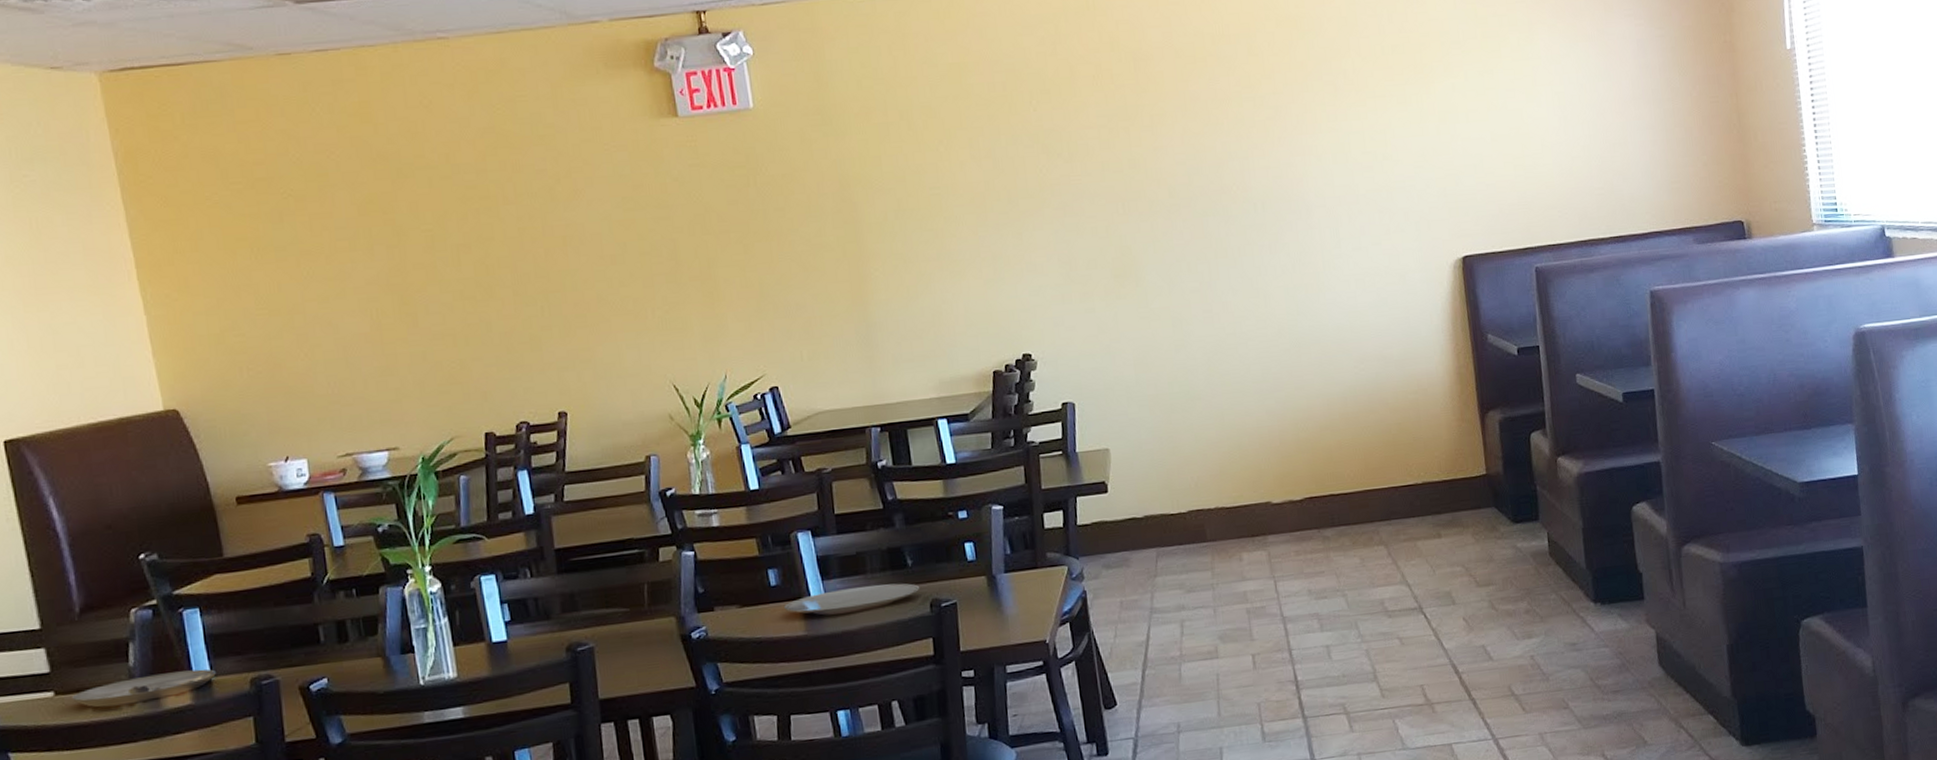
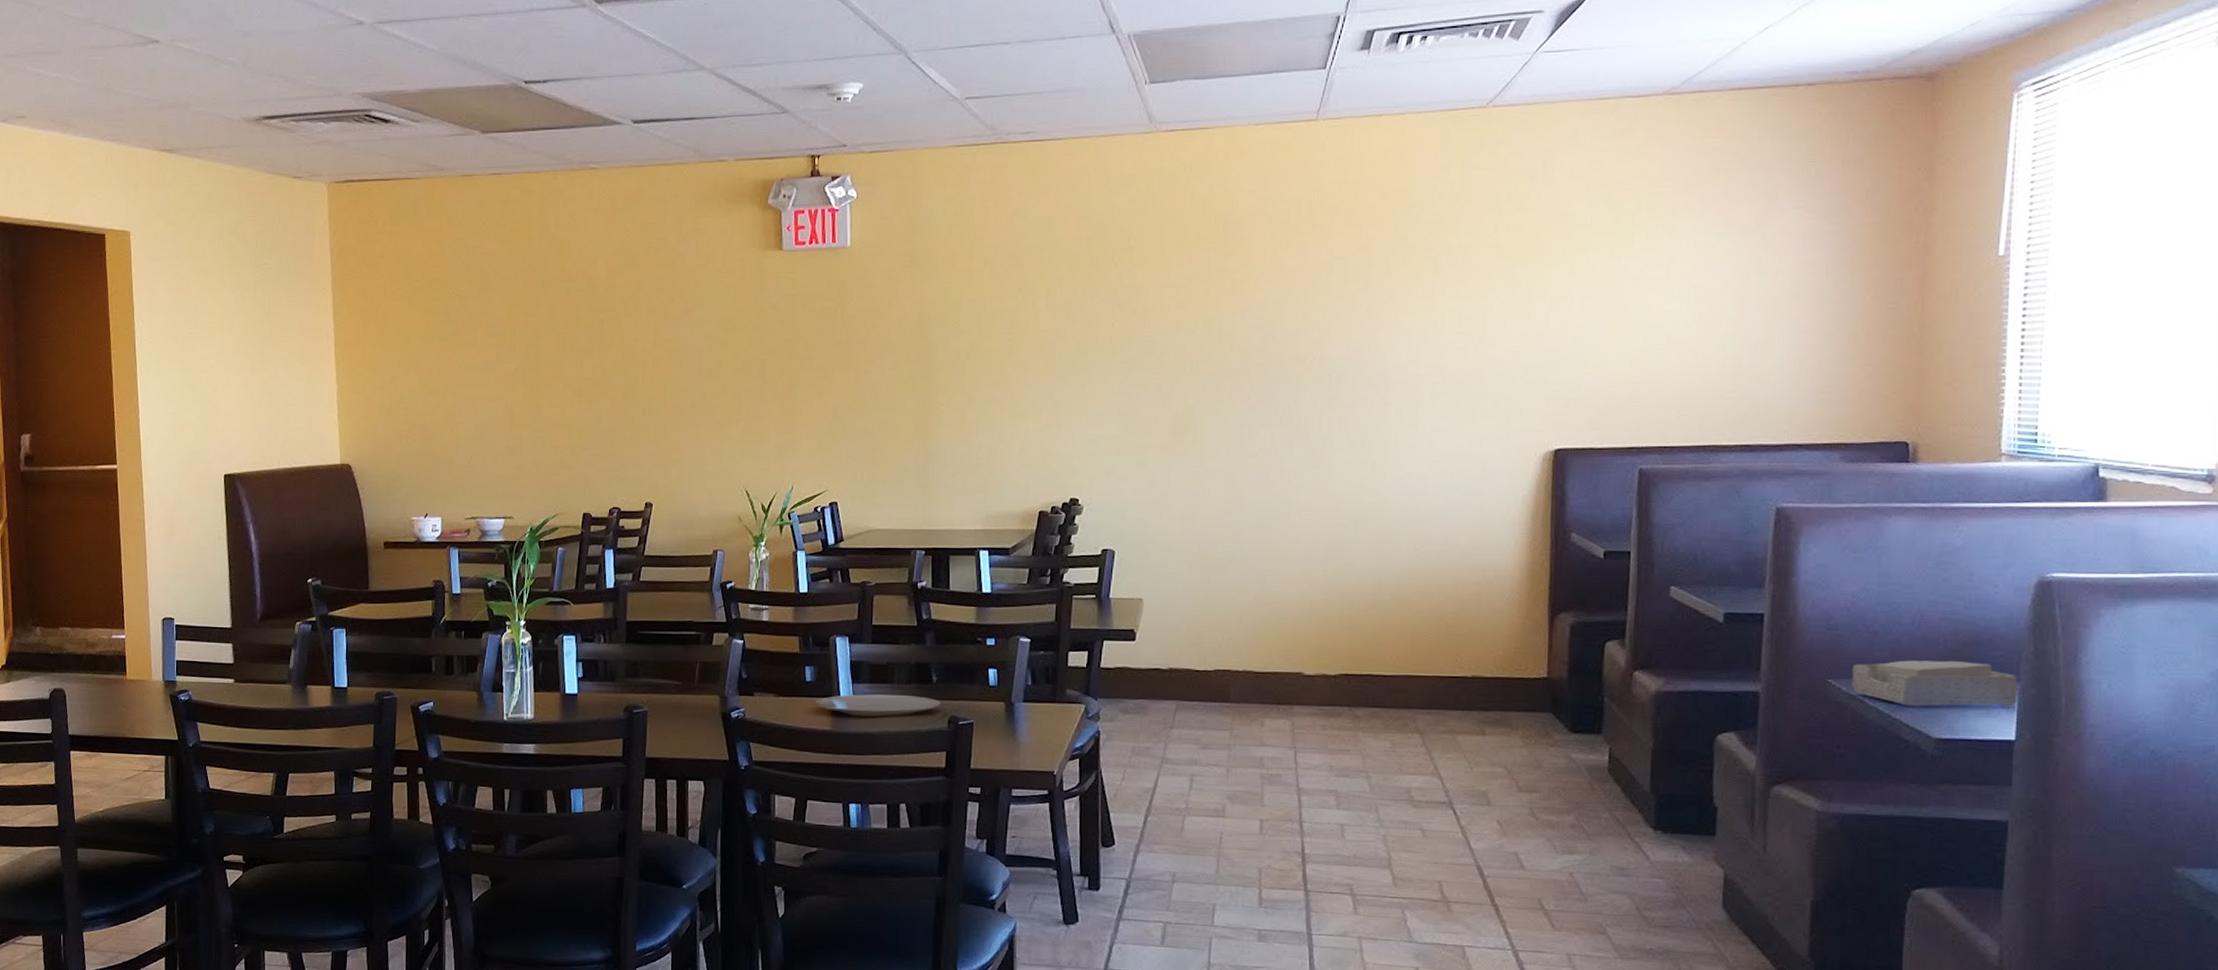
plate: present [72,669,216,708] -> none [246,677,351,699]
napkin holder: none [1729,410,1855,457] -> present [1852,660,2018,707]

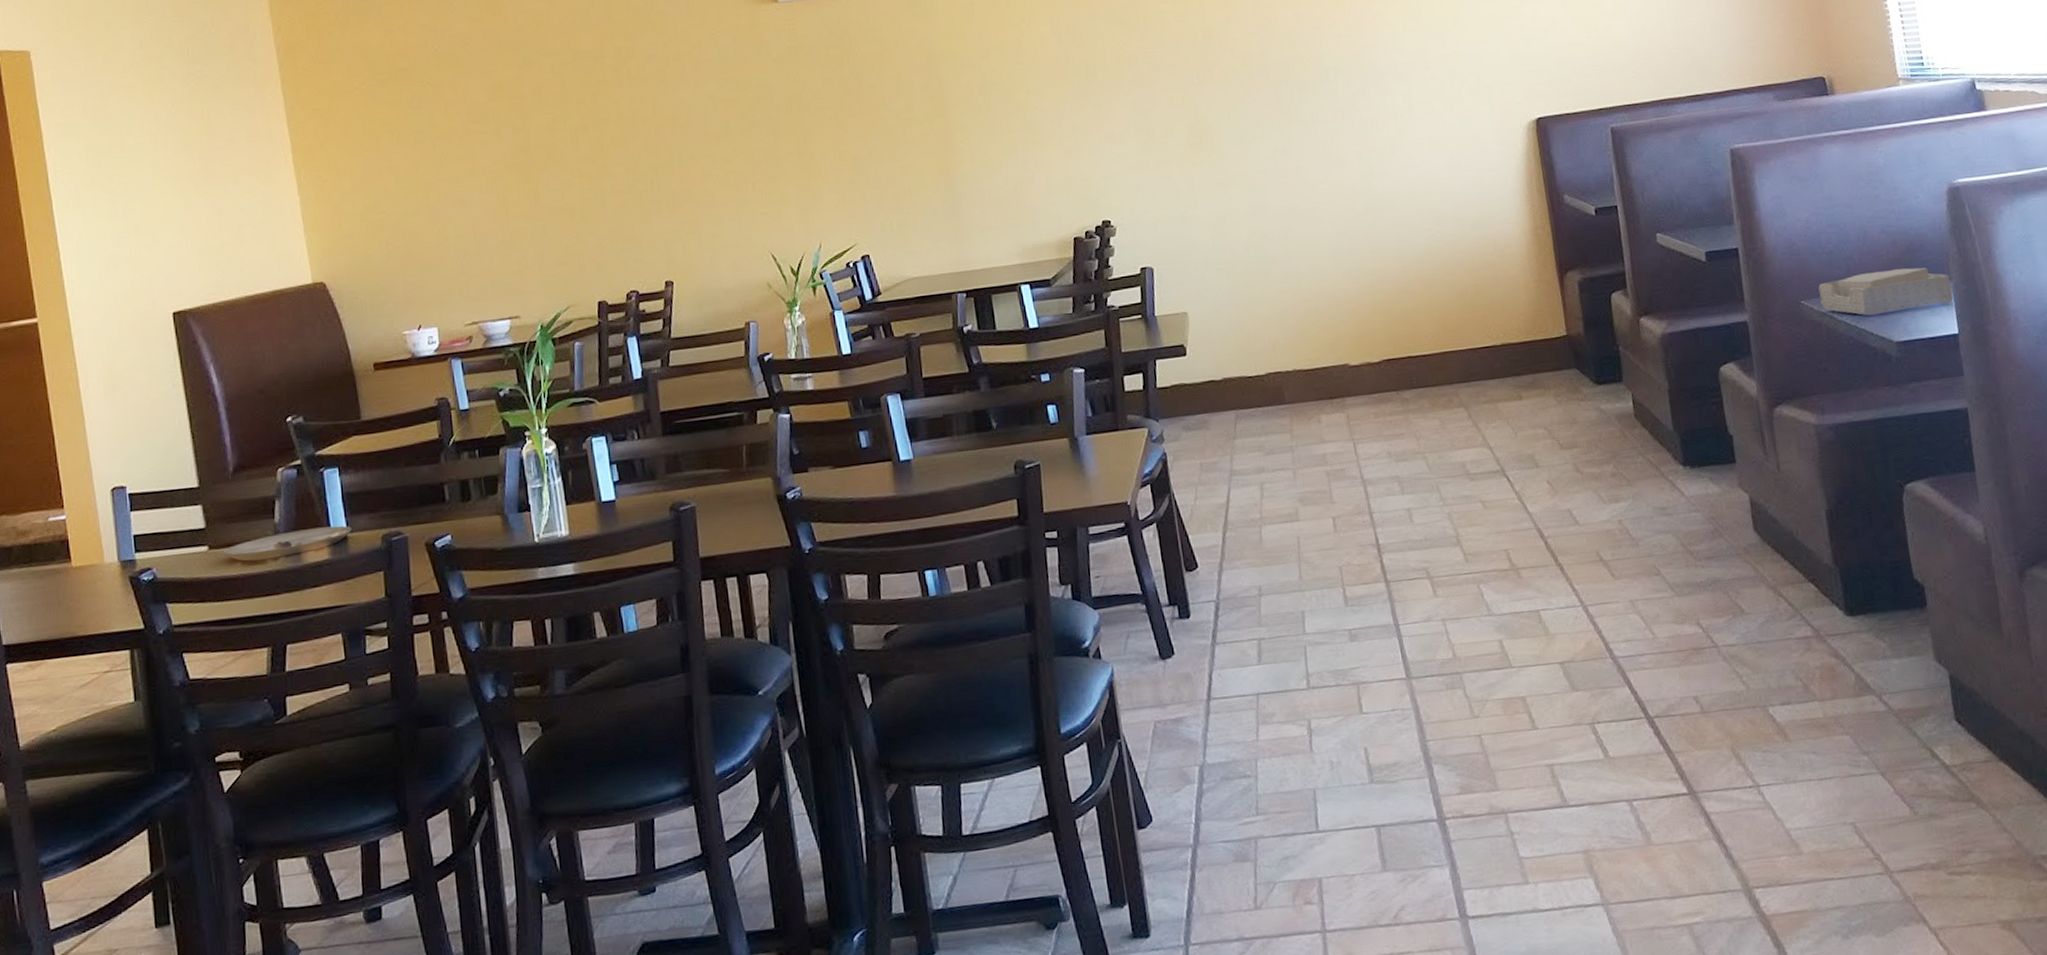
plate: none [246,677,351,699] -> present [224,525,351,562]
plate: present [815,694,941,717] -> none [874,445,1005,477]

